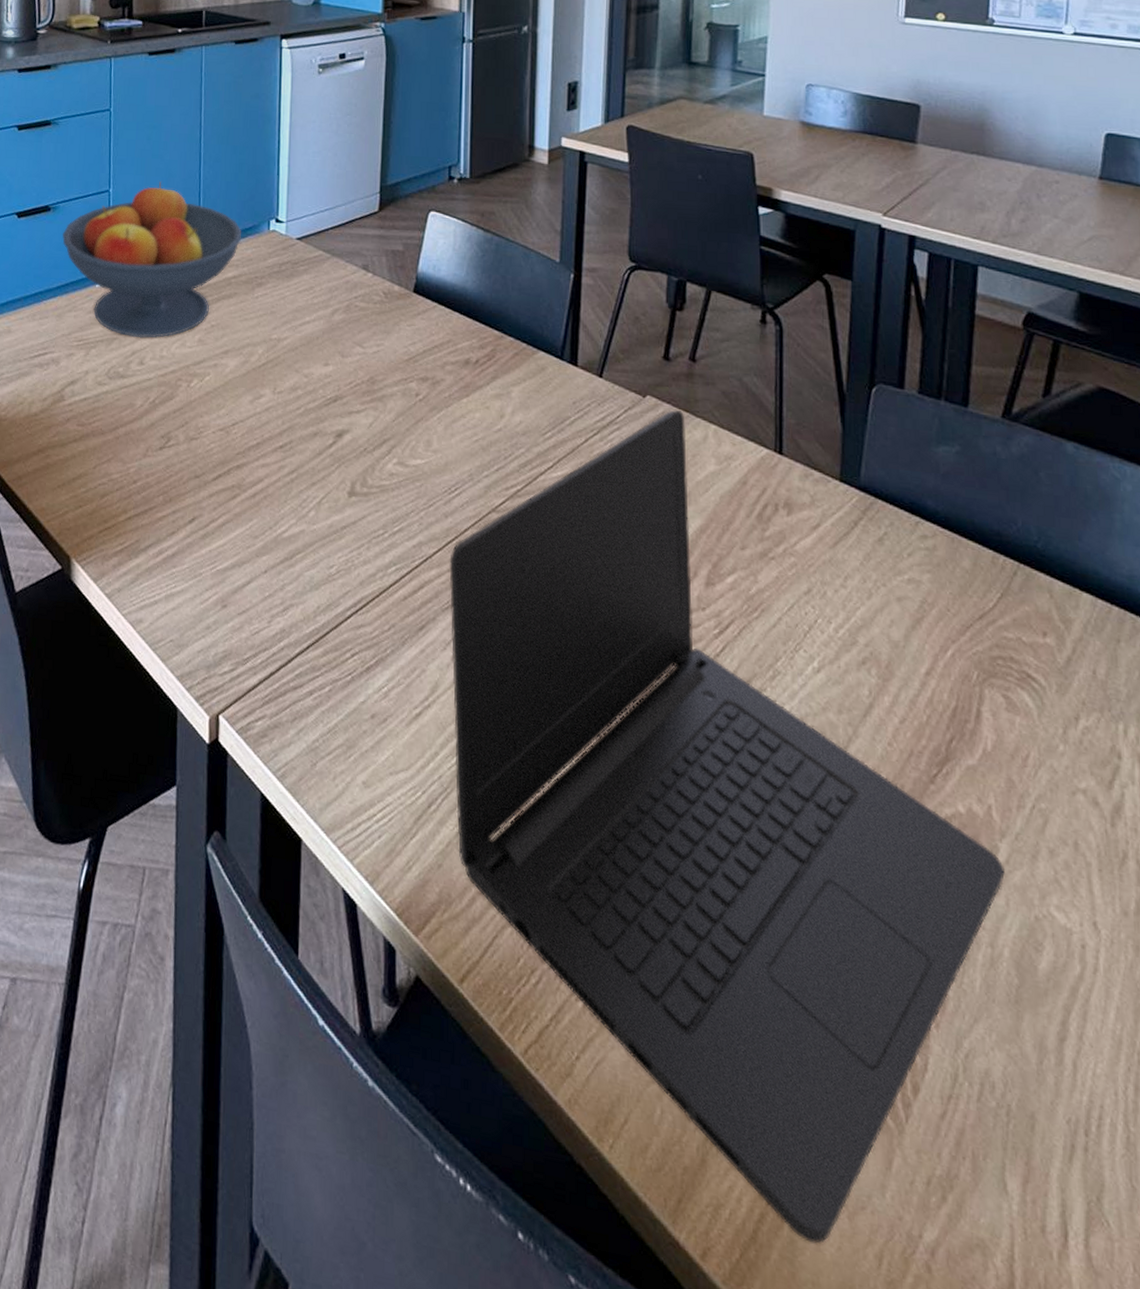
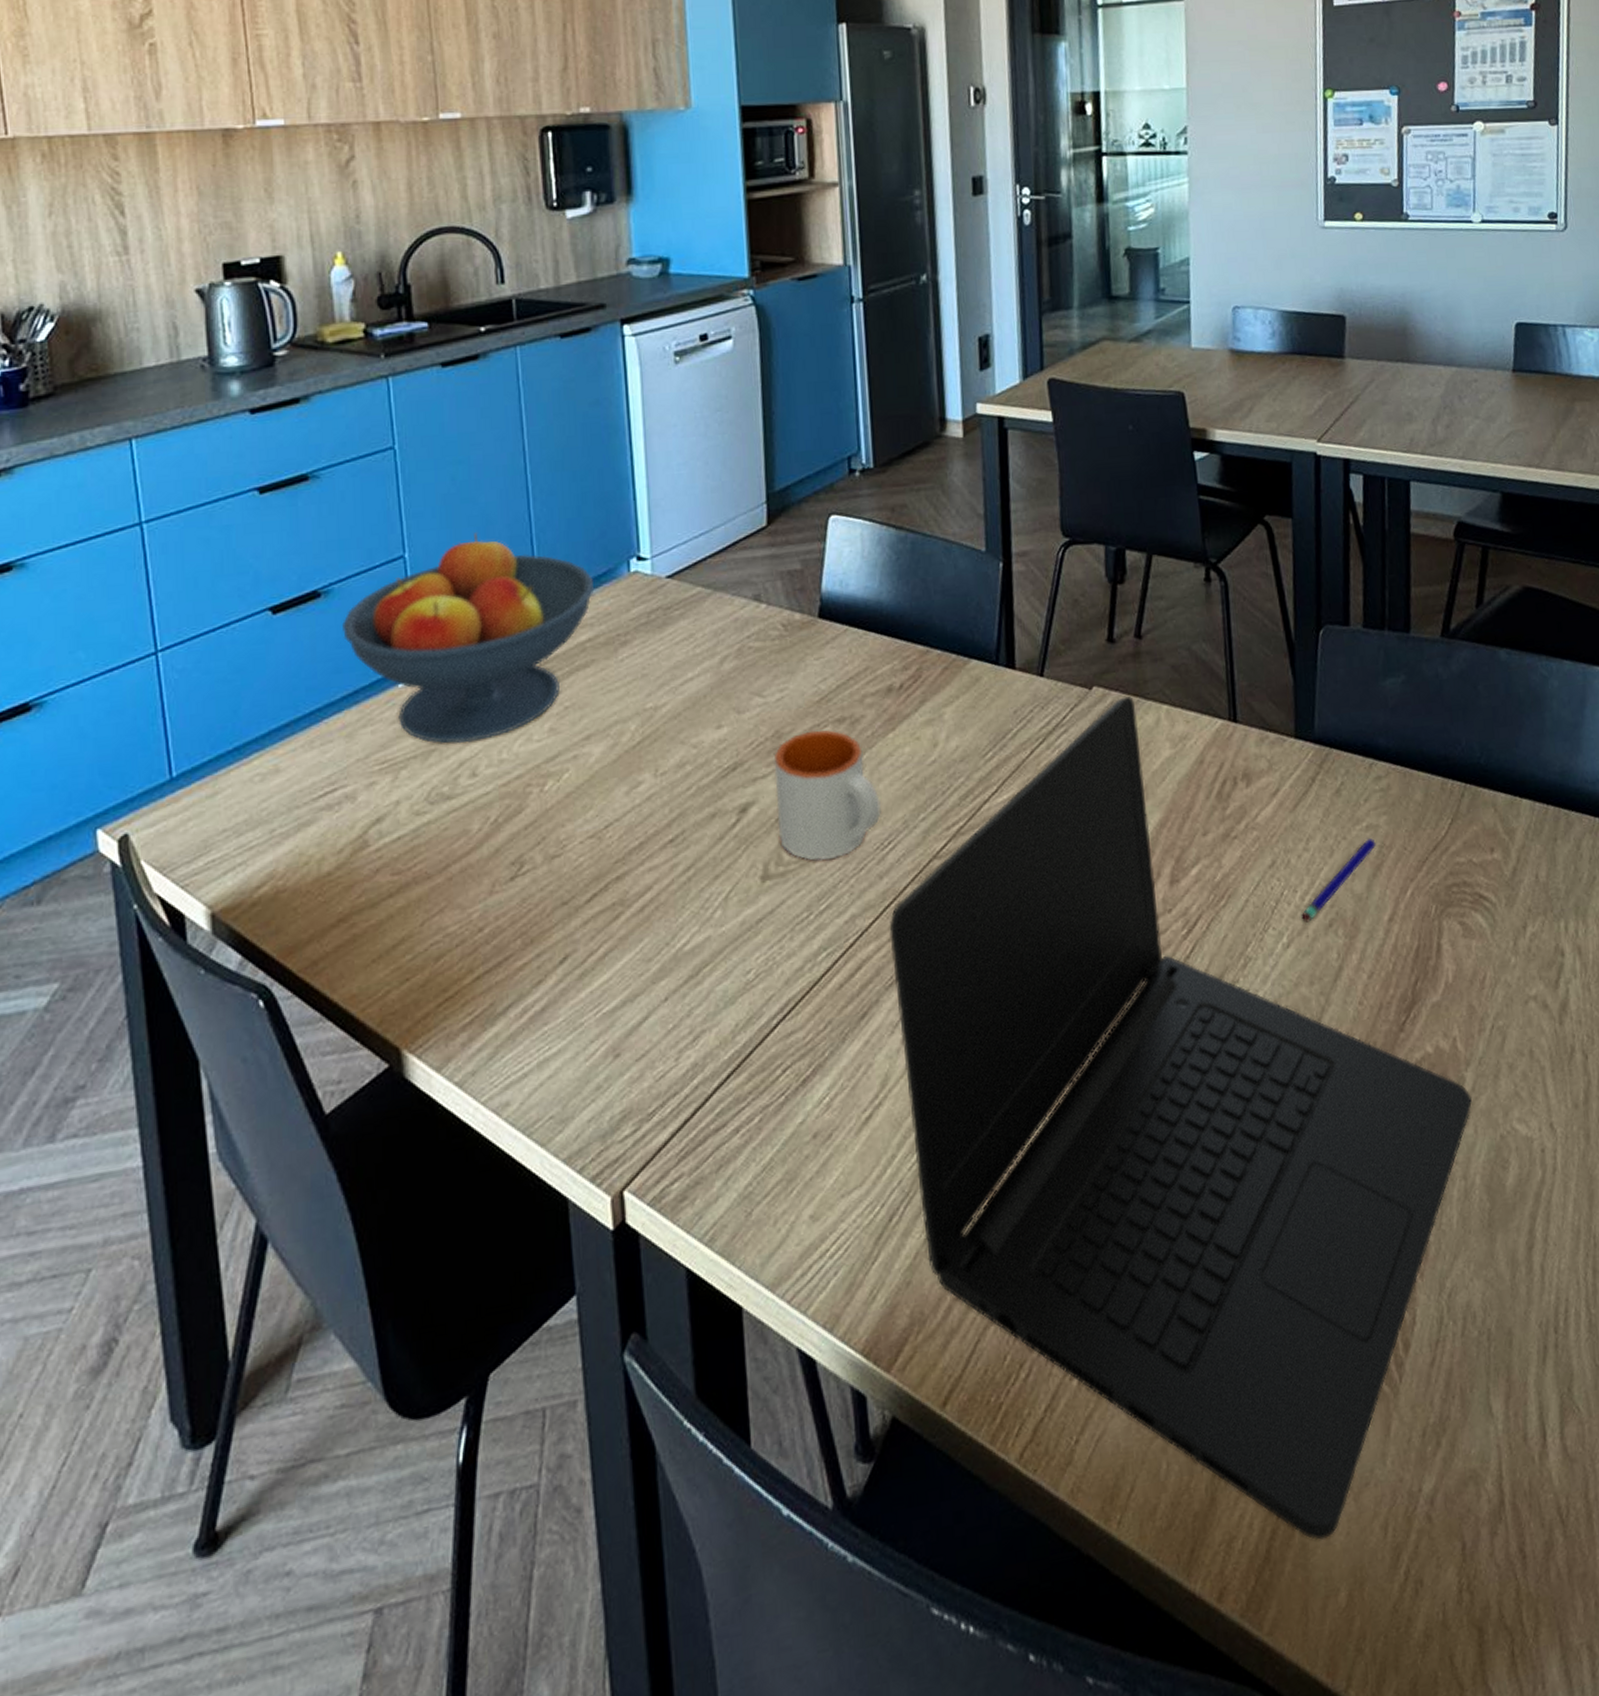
mug: none [366,383,451,492] -> present [775,730,881,861]
pen: none [834,590,917,654] -> present [1302,837,1376,923]

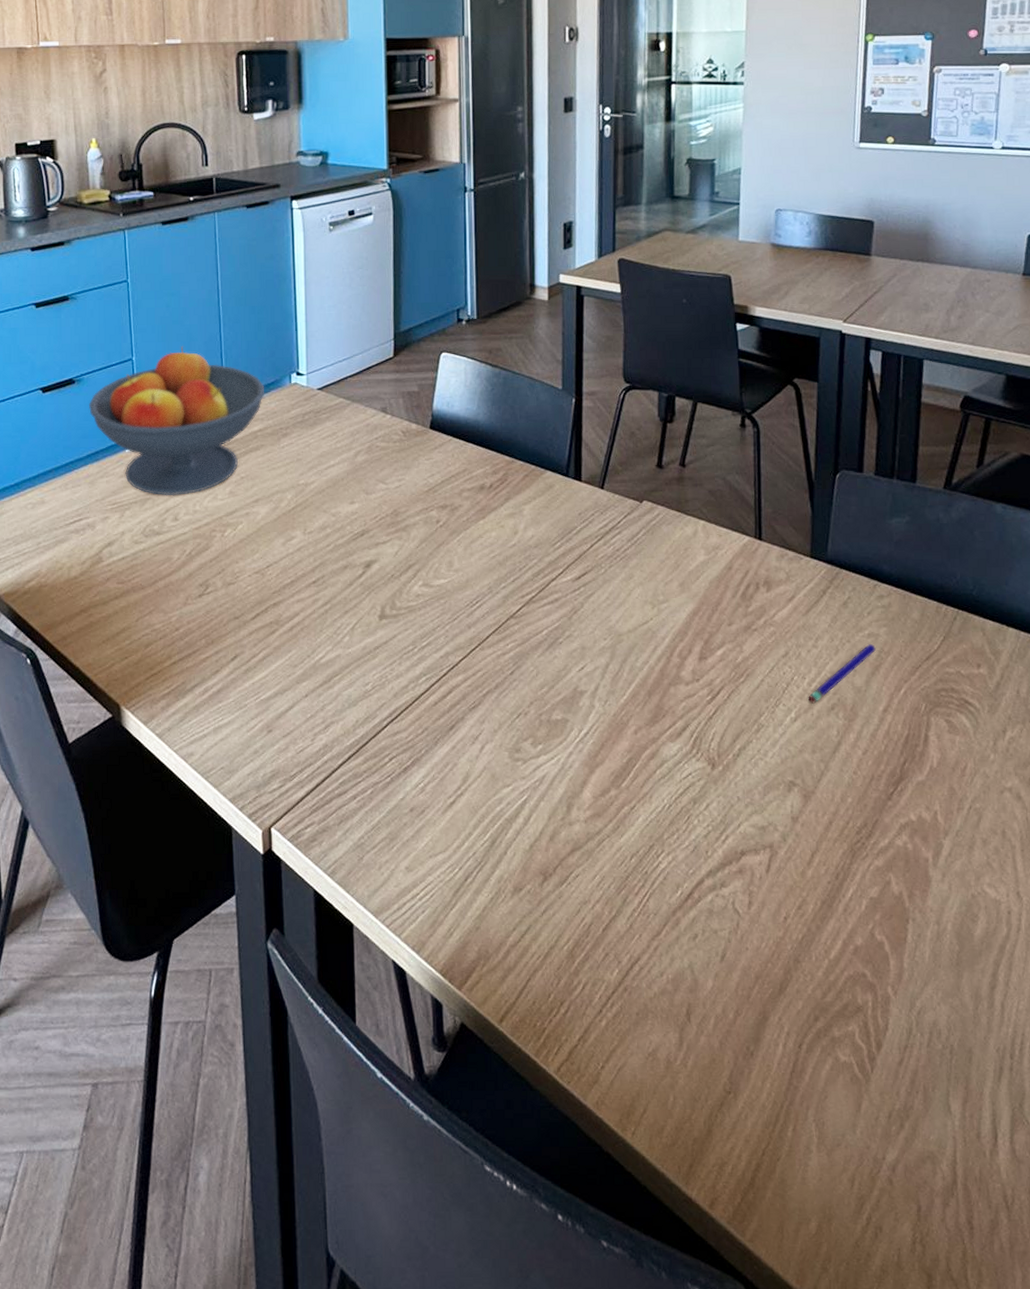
mug: present [775,730,881,861] -> none [393,512,472,610]
laptop: present [889,696,1473,1540] -> none [474,511,949,1179]

